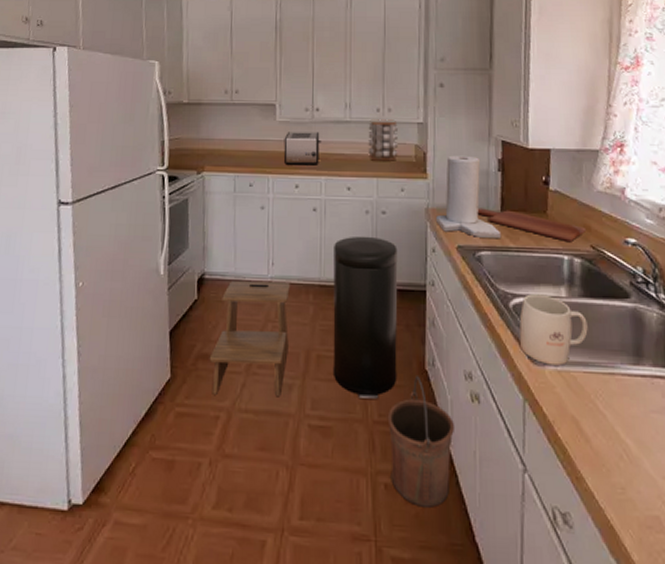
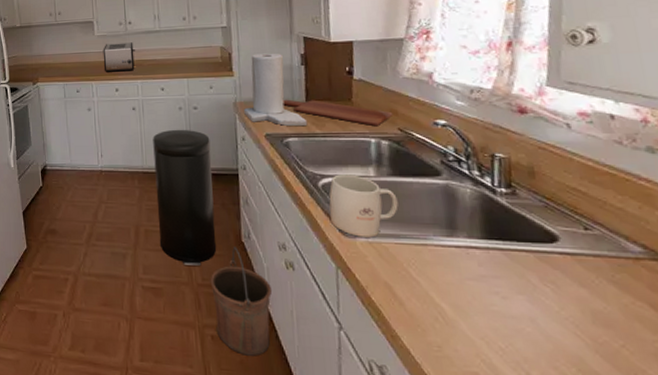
step stool: present [209,281,290,398] -> none [56,170,120,264]
spice rack: present [368,119,398,161] -> none [176,26,205,64]

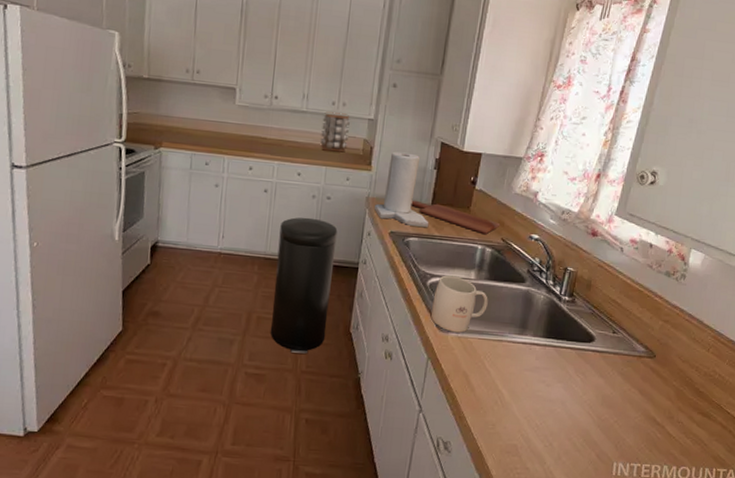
toaster: present [103,42,136,72] -> none [240,116,278,151]
spice rack: none [176,26,205,64] -> present [320,111,350,153]
bucket: present [210,247,272,356] -> none [311,337,369,437]

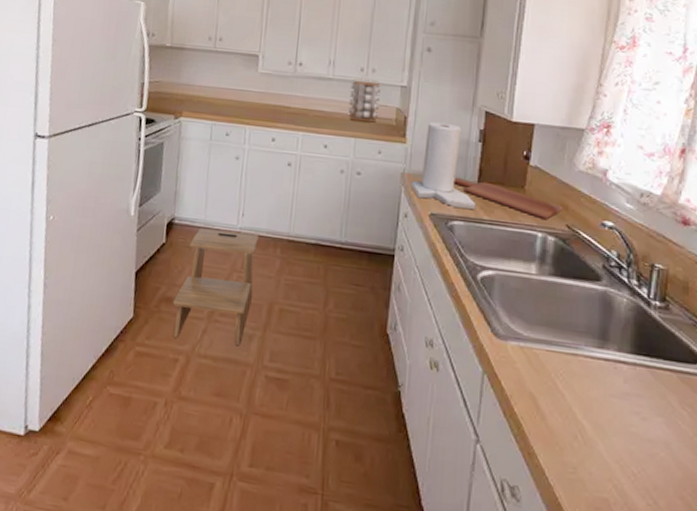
step stool: none [159,250,238,350] -> present [172,228,259,347]
pedal bin: present [270,217,338,355] -> none [294,194,370,359]
mug: present [431,275,488,333] -> none [485,268,555,342]

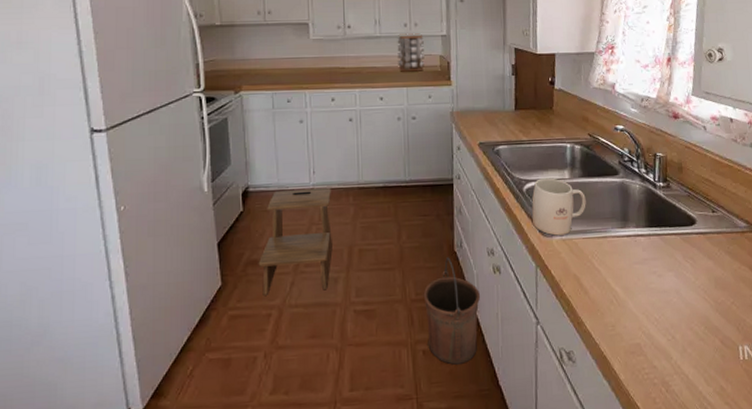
bucket: none [342,338,411,468] -> present [423,257,480,365]
paper towel: present [410,121,476,209] -> none [459,63,516,134]
cutting board: present [453,177,564,220] -> none [495,108,585,133]
mug: none [485,268,555,342] -> present [531,178,586,236]

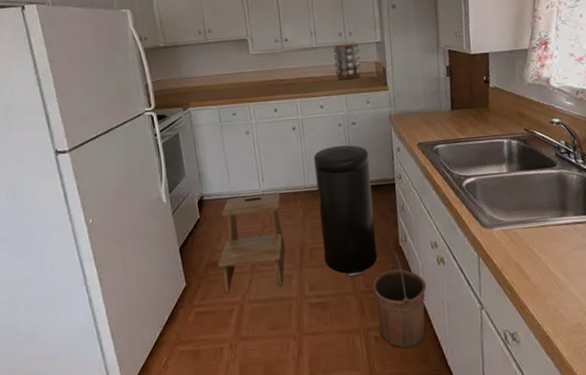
pedal bin: none [370,140,431,283] -> present [314,145,378,277]
mug: present [531,178,586,236] -> none [471,172,525,227]

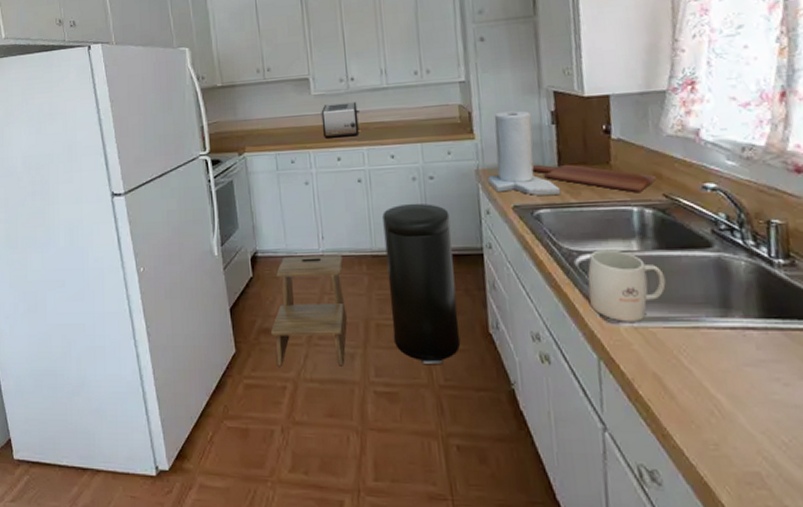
toaster: none [259,60,294,93] -> present [321,102,361,138]
spice rack: present [333,41,361,80] -> none [407,81,441,126]
bucket: present [372,251,426,349] -> none [453,339,525,468]
paper towel: none [397,66,453,134] -> present [486,110,561,195]
cutting board: none [432,108,521,129] -> present [532,164,657,193]
mug: none [471,172,525,227] -> present [587,249,666,322]

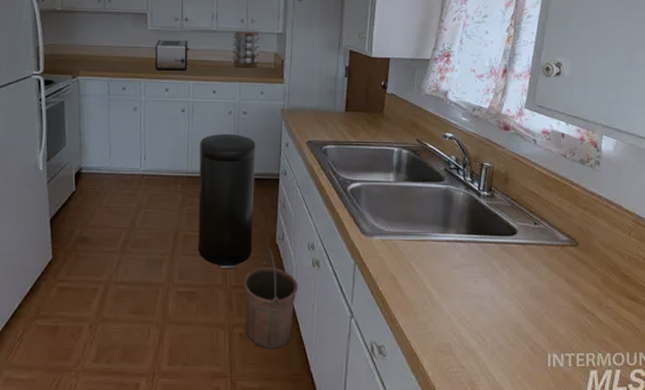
step stool: present [270,254,347,366] -> none [87,174,160,271]
spice rack: none [407,81,441,126] -> present [232,29,259,68]
bucket: none [453,339,525,468] -> present [243,248,298,349]
paper towel: present [486,110,561,195] -> none [289,63,345,134]
cutting board: present [532,164,657,193] -> none [325,108,414,137]
mug: present [587,249,666,322] -> none [355,180,409,236]

